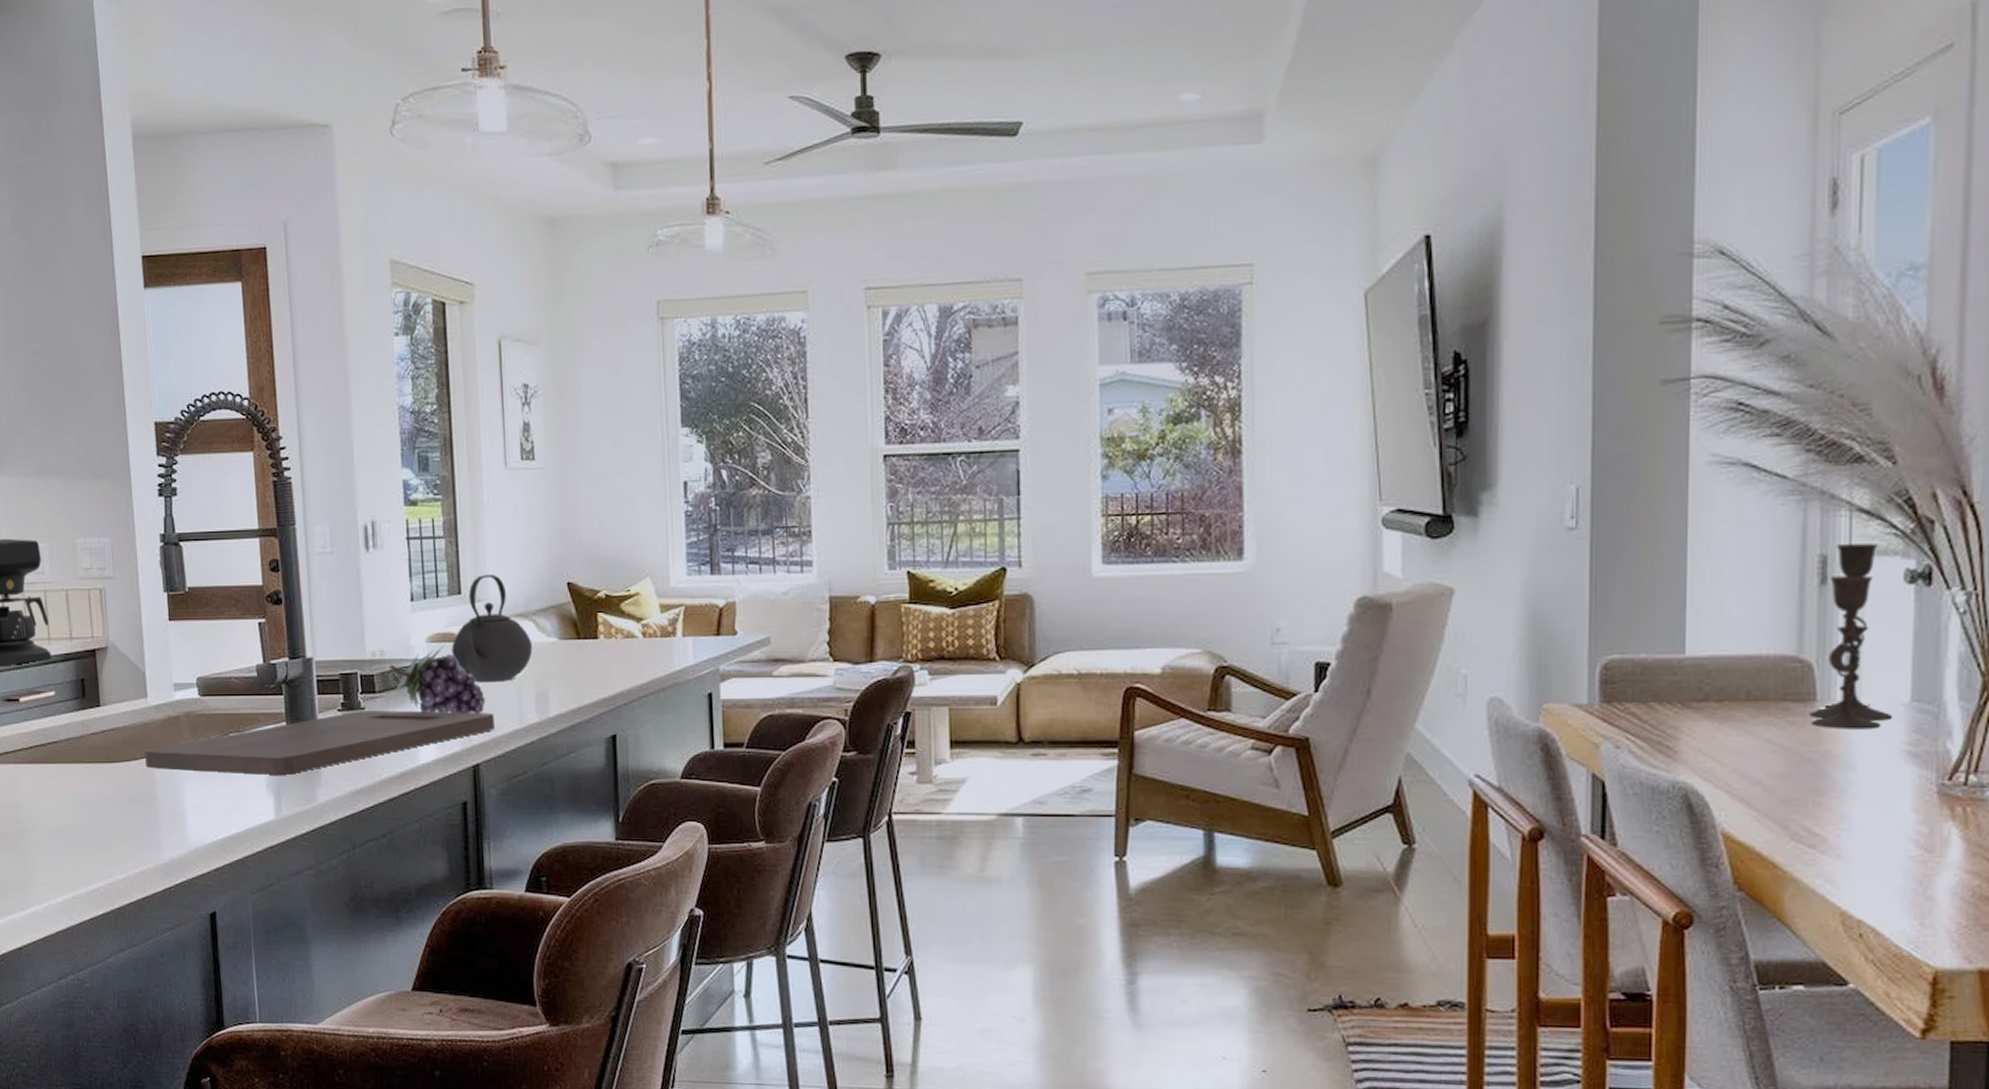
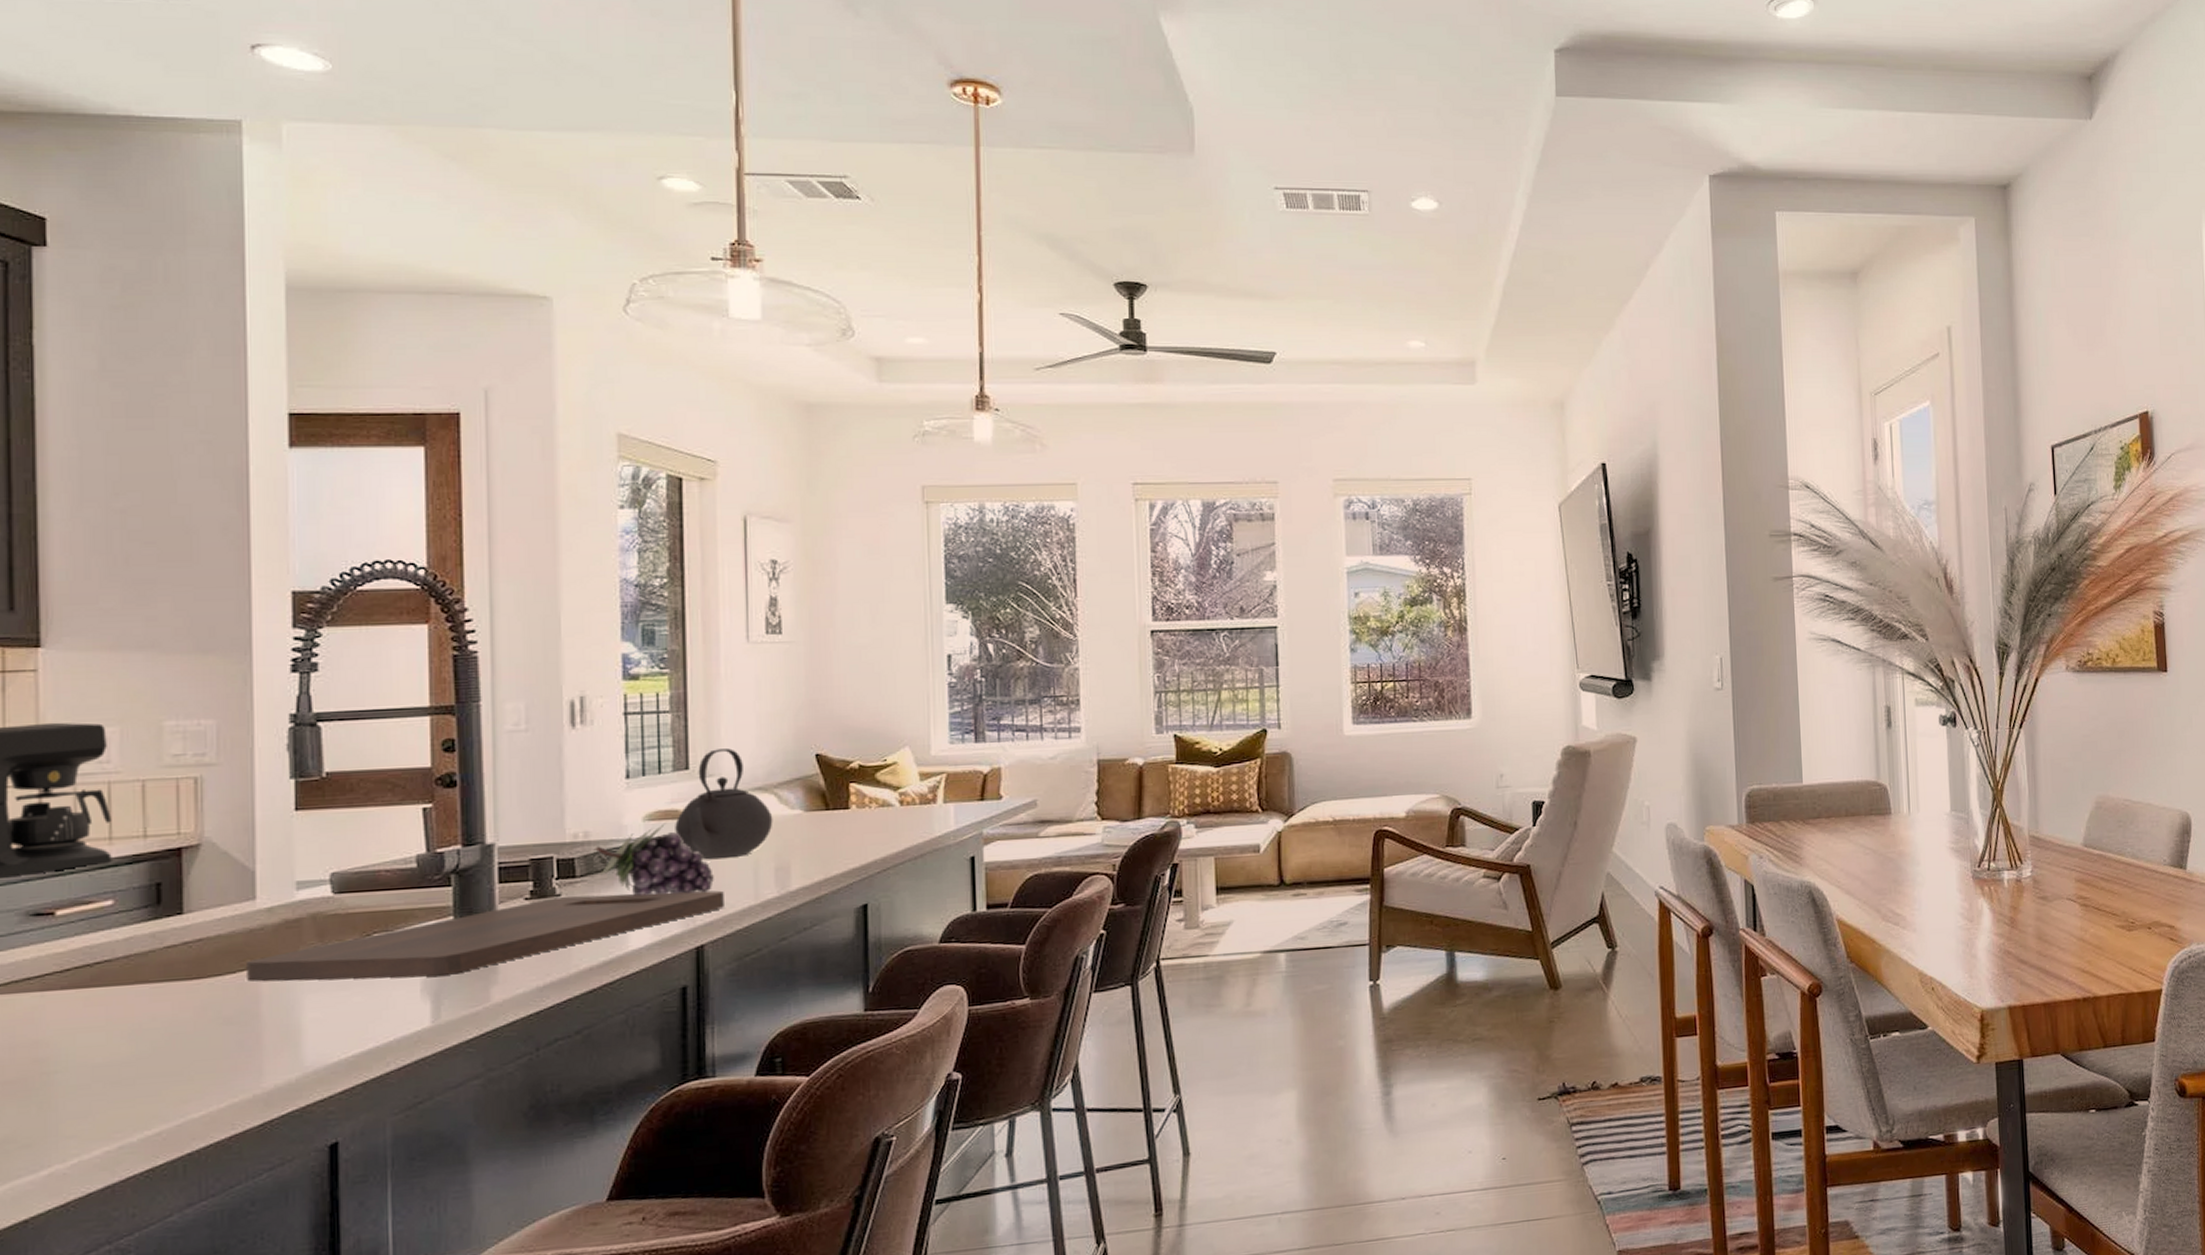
candlestick: present [1808,544,1893,730] -> none [1887,697,1940,835]

